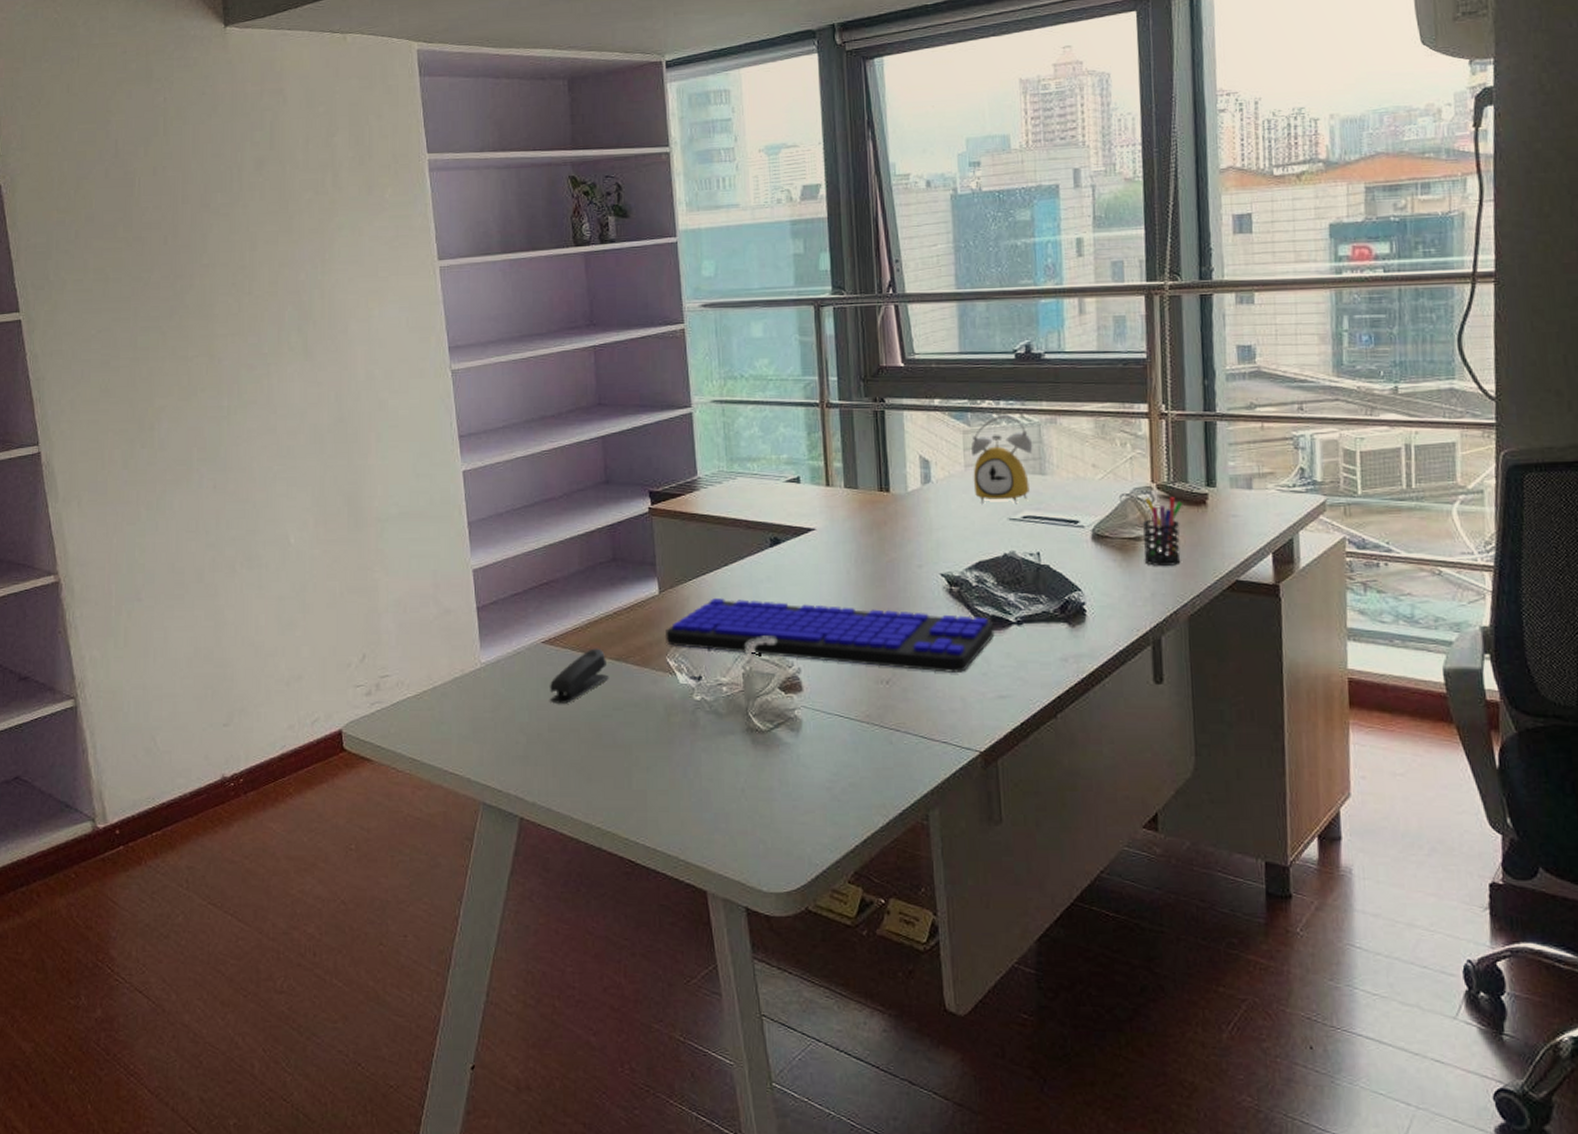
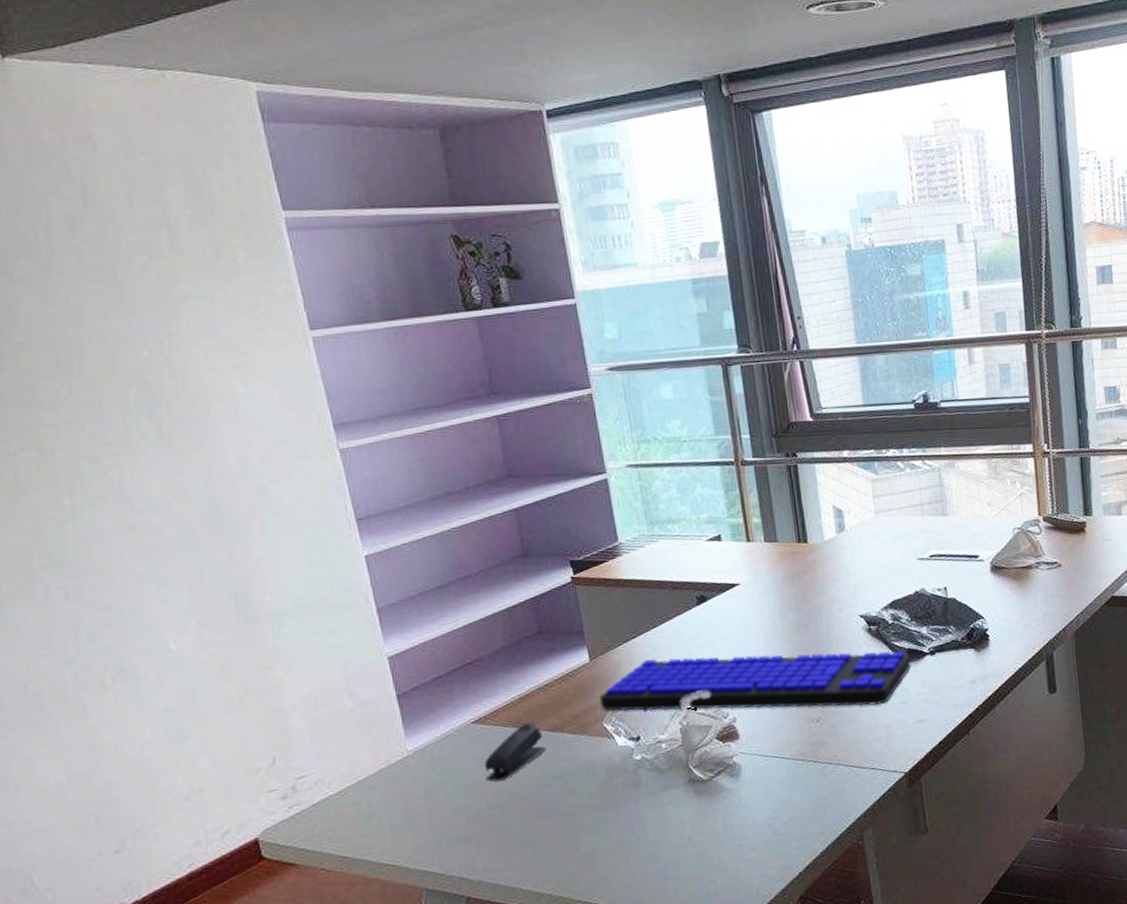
alarm clock: present [970,414,1033,506] -> none [879,461,935,548]
pen holder: present [1142,497,1183,566] -> none [1032,527,1066,590]

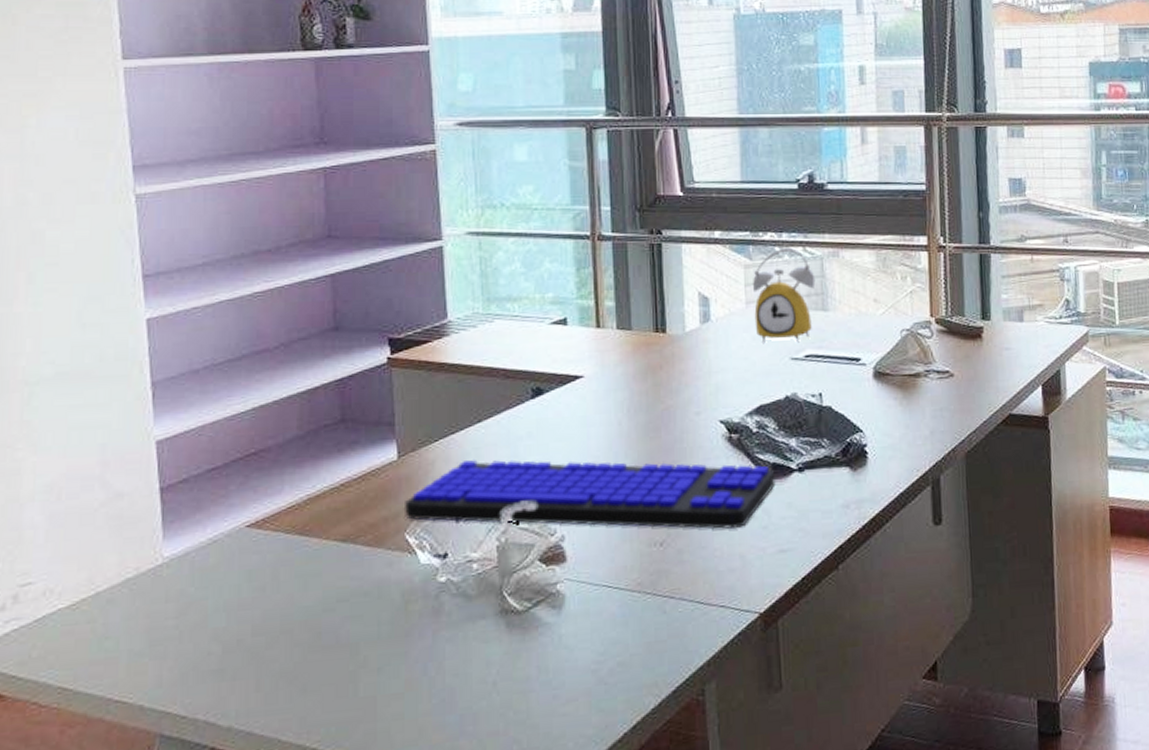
stapler: present [485,721,546,782] -> none [253,528,333,601]
alarm clock: none [879,461,935,548] -> present [752,247,816,344]

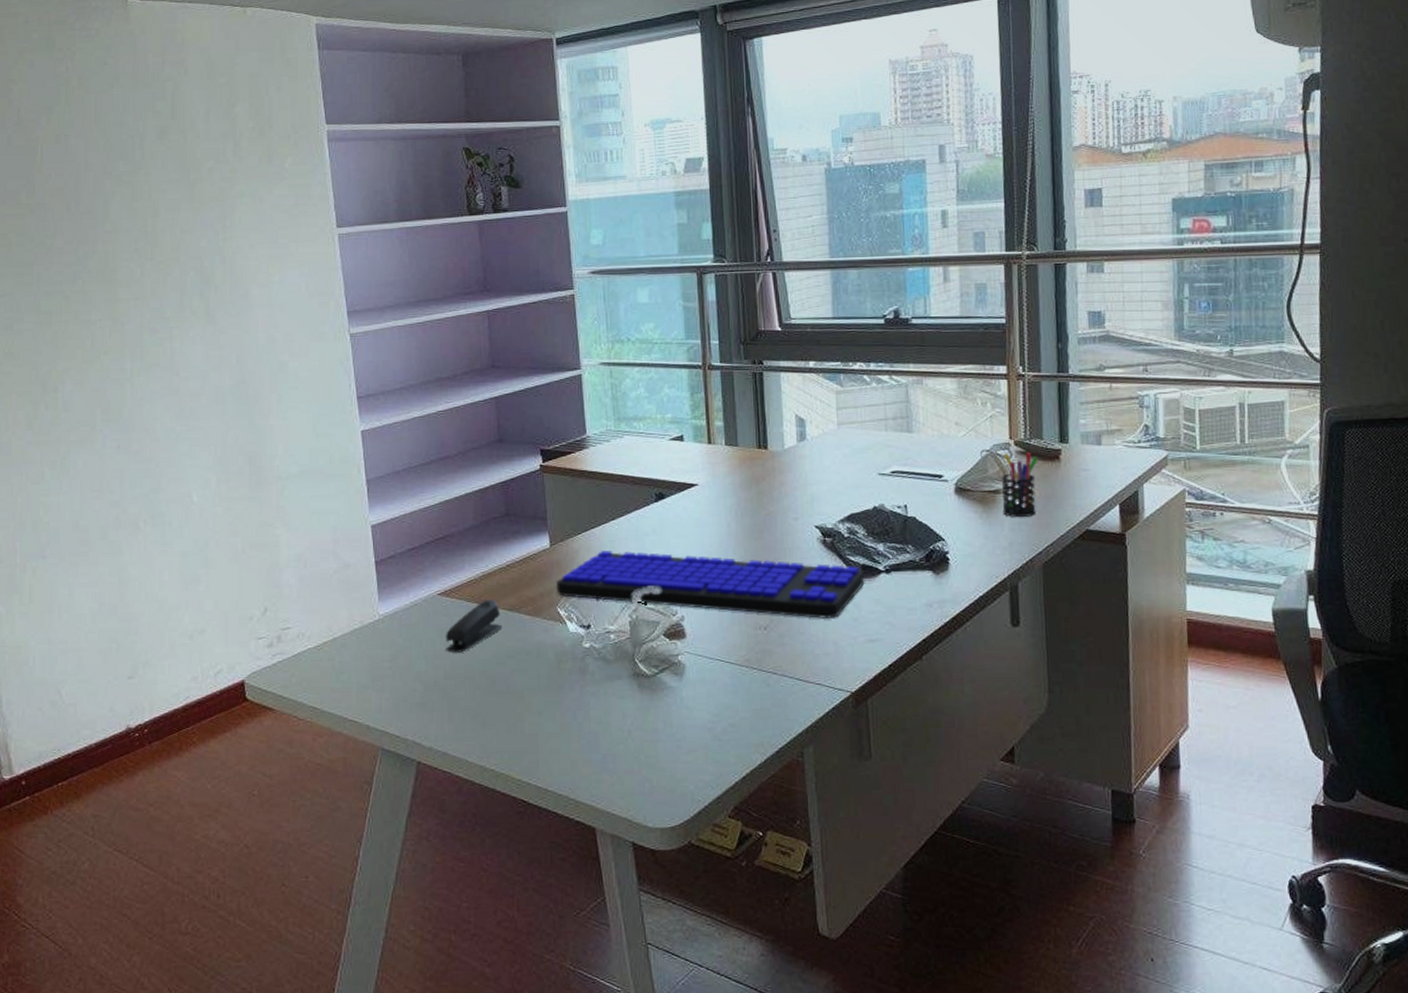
stapler: none [253,528,333,601] -> present [445,599,503,653]
alarm clock: present [752,247,816,344] -> none [843,375,901,462]
pen holder: none [921,331,961,403] -> present [1001,453,1039,517]

